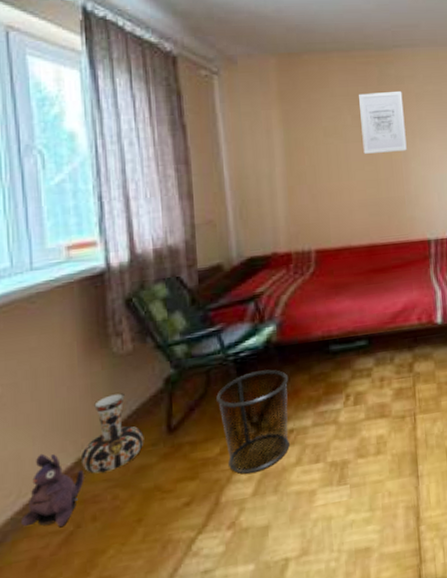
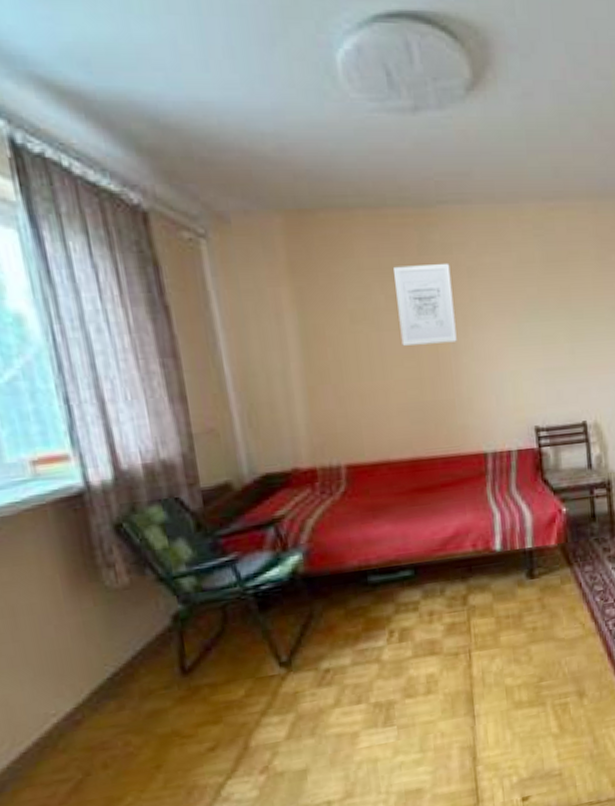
plush toy: present [20,453,84,527] -> none [18,699,89,776]
vase: present [82,392,144,474] -> none [81,631,155,720]
waste bin: present [216,369,290,474] -> none [236,604,326,717]

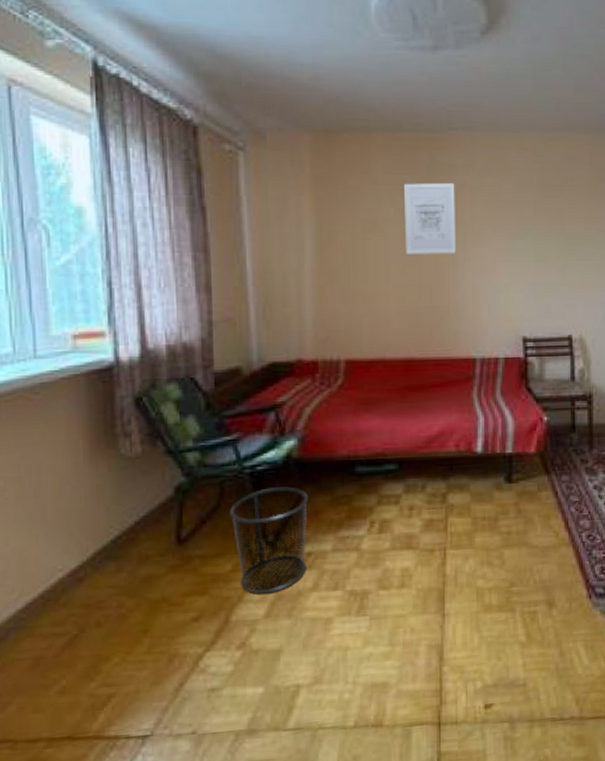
waste bin: none [236,604,326,717] -> present [230,486,309,594]

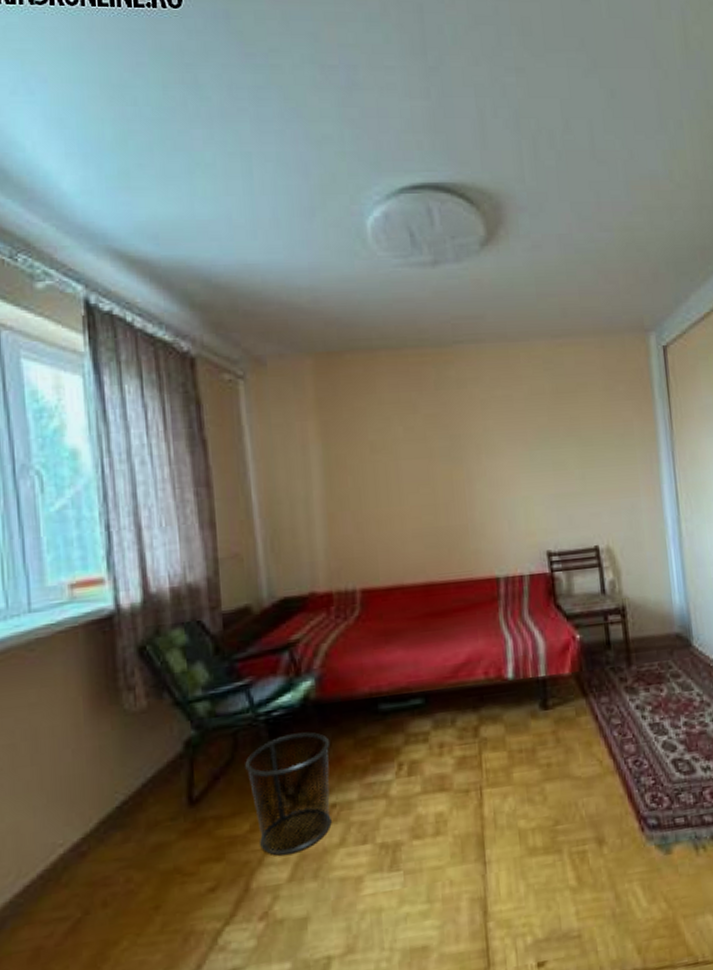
wall art: present [404,182,456,254] -> none [412,396,471,474]

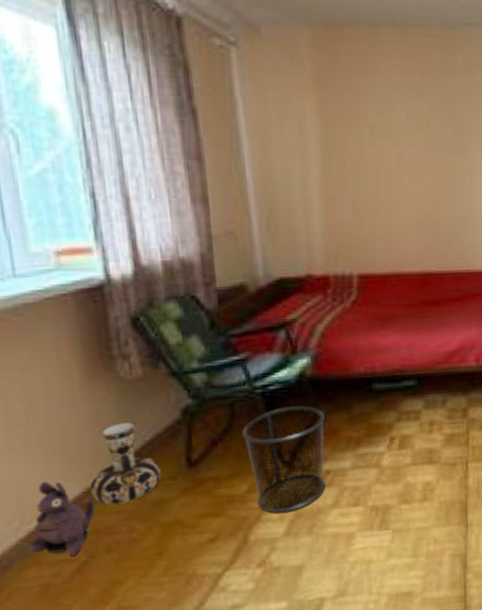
plush toy: none [20,827,93,913] -> present [26,480,96,556]
vase: none [89,756,162,852] -> present [90,421,161,505]

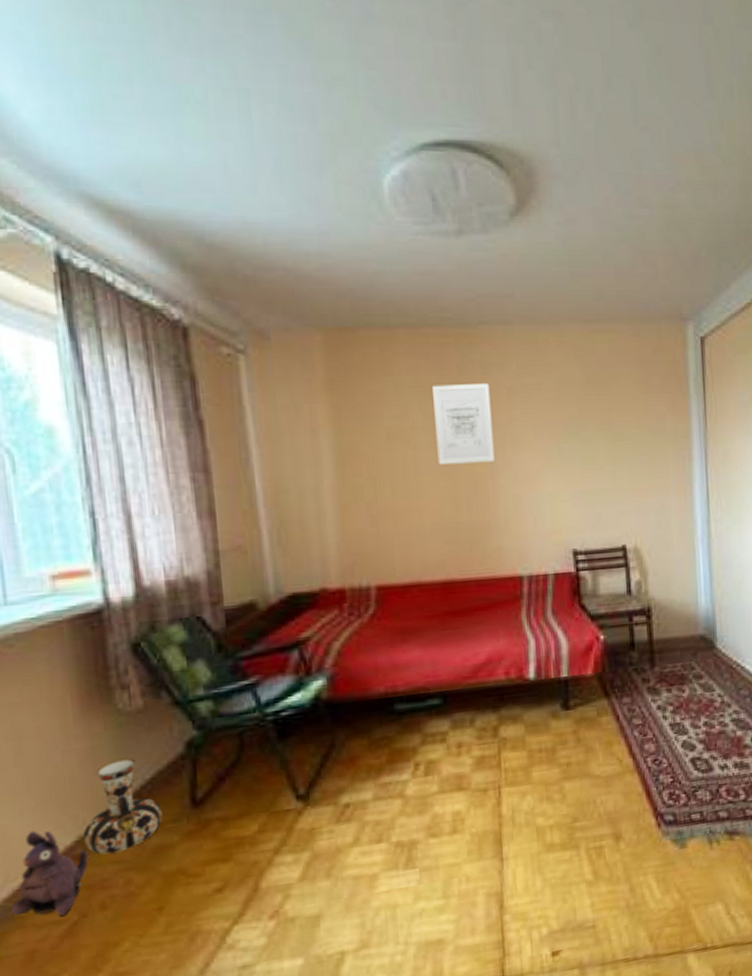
waste bin: present [242,405,326,513] -> none [252,732,345,856]
wall art: none [416,84,473,162] -> present [432,382,495,465]

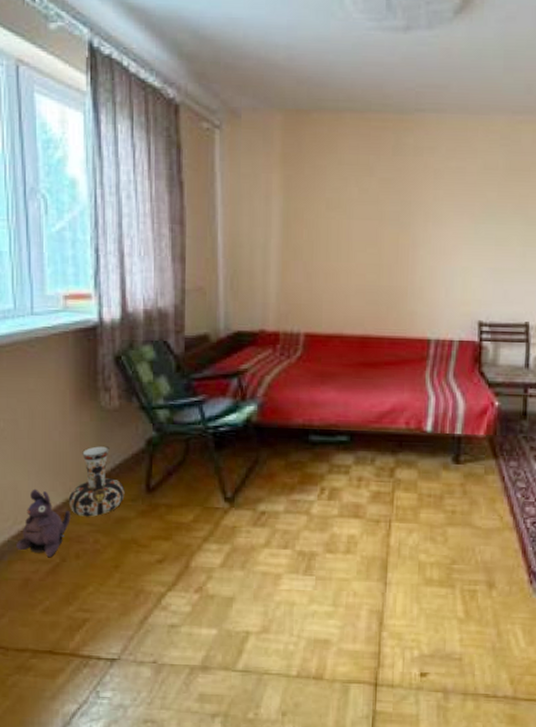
wall art: present [432,382,495,465] -> none [367,164,419,236]

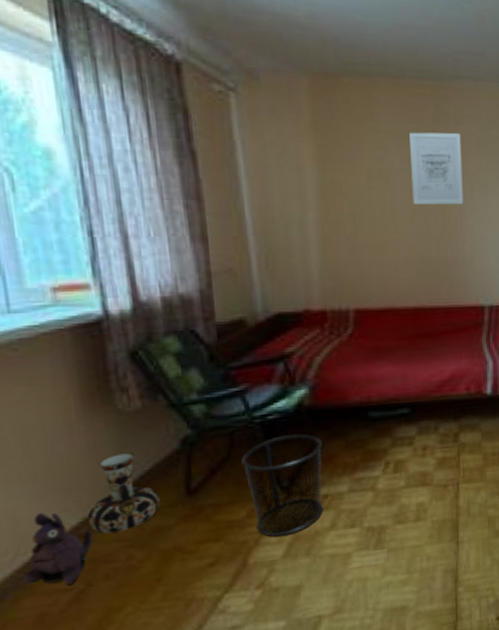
waste bin: none [194,448,265,545] -> present [241,434,323,537]
wall art: none [367,164,419,236] -> present [409,132,463,205]

